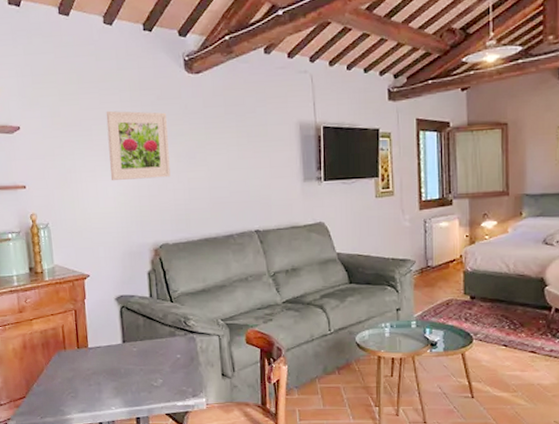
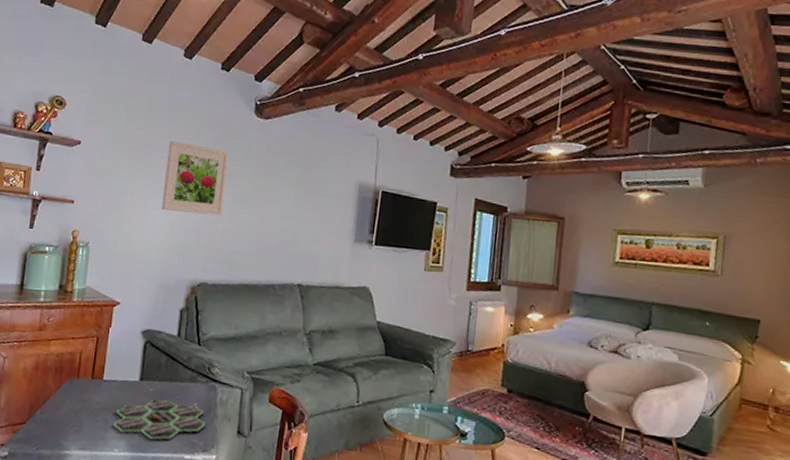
board game: none [105,356,192,395] -> present [112,399,207,441]

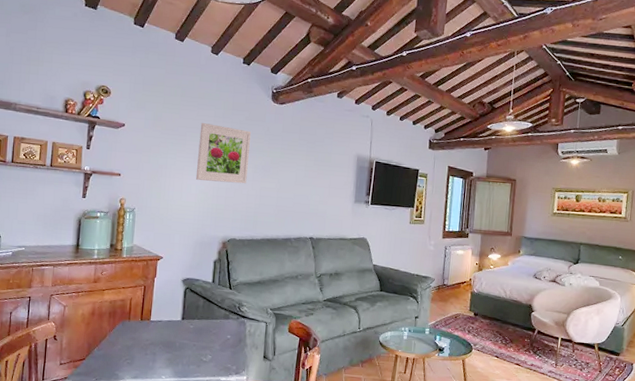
board game: present [112,399,207,441] -> none [160,334,238,368]

